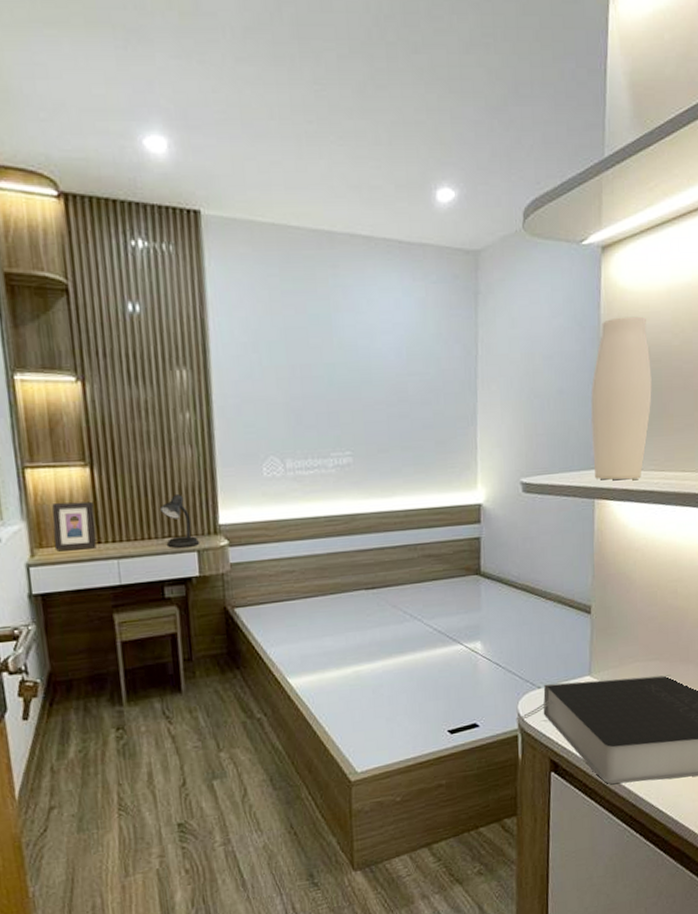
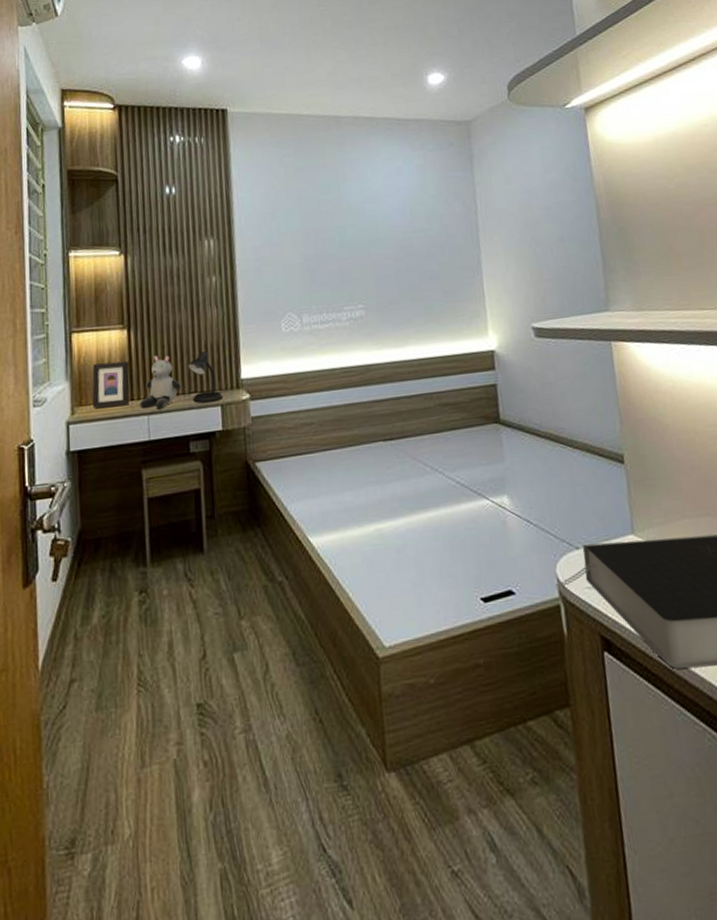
stuffed animal: none [108,496,154,553] -> present [139,354,182,409]
vase: present [591,316,652,480] -> none [592,165,658,322]

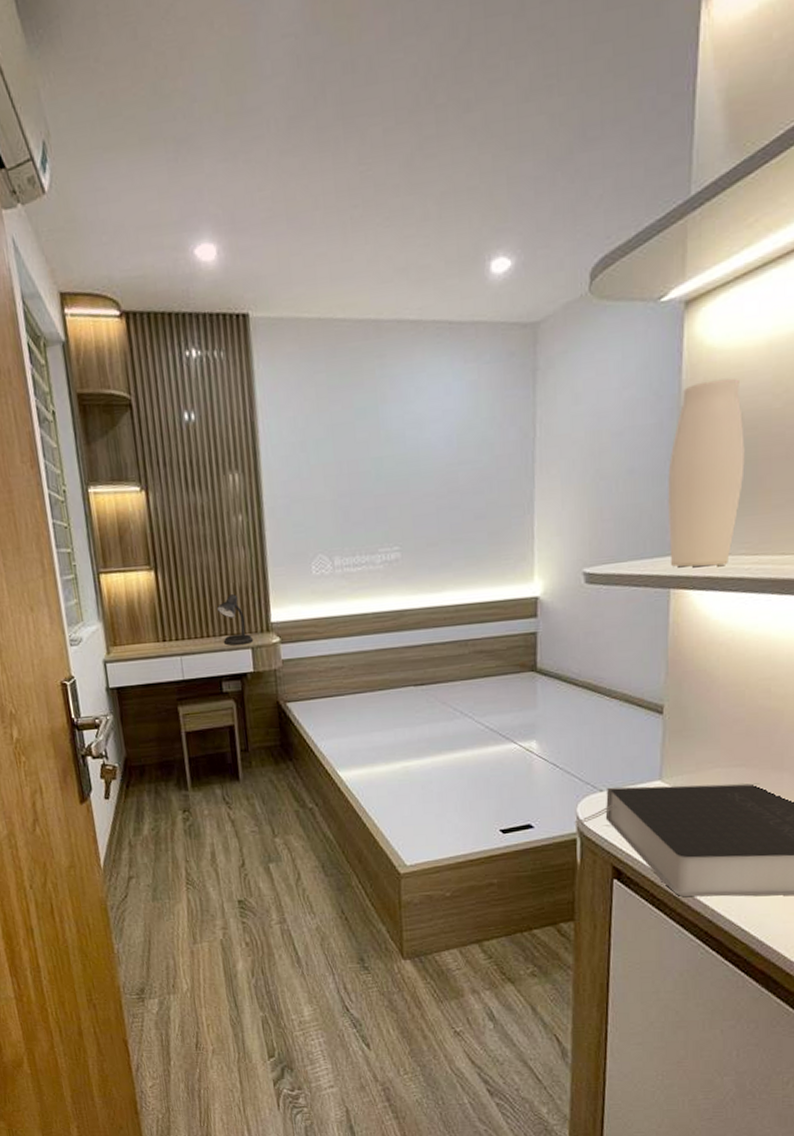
picture frame: present [92,361,130,408] -> none [123,602,162,648]
stuffed animal: present [139,354,182,409] -> none [172,597,212,651]
vase: none [592,165,658,322] -> present [668,377,745,567]

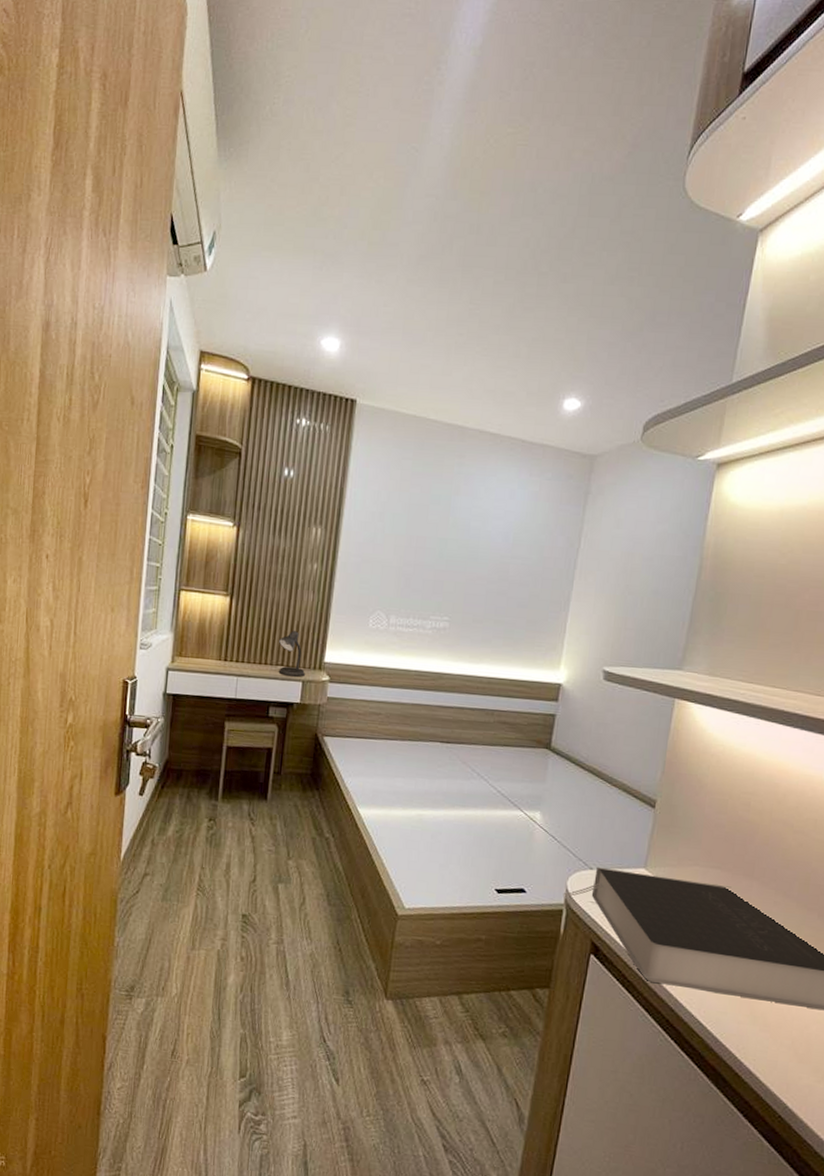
vase: present [668,377,745,567] -> none [679,530,754,687]

